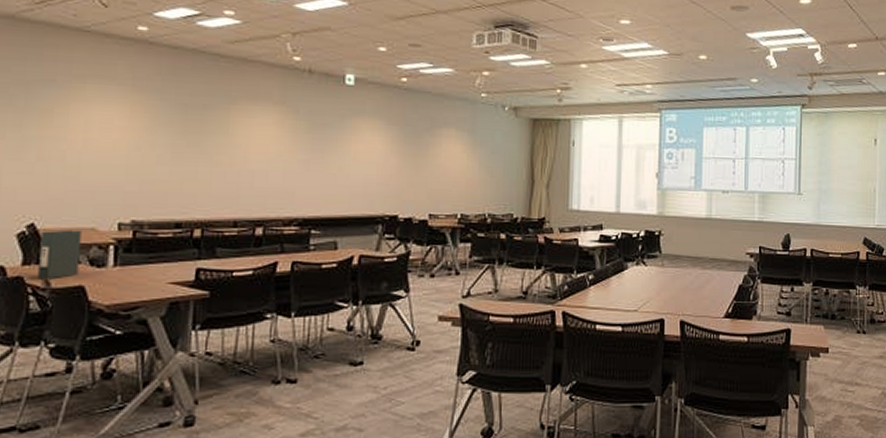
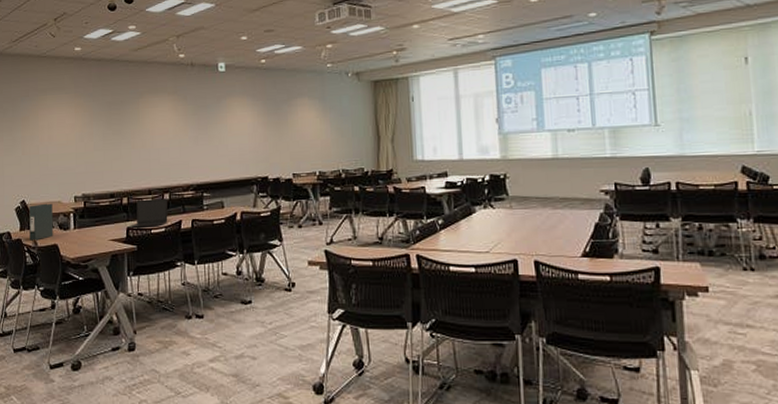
laptop: none [196,233,260,270] -> present [126,198,168,229]

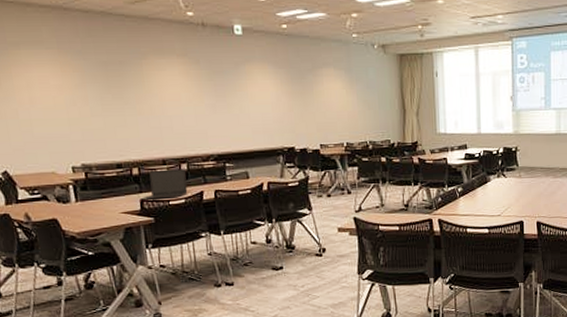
binder: present [29,203,53,241] -> none [14,174,50,216]

